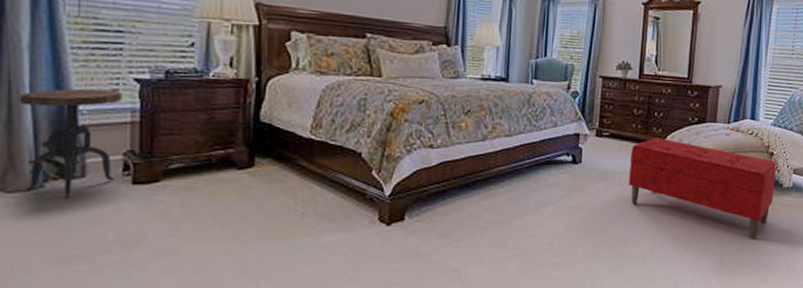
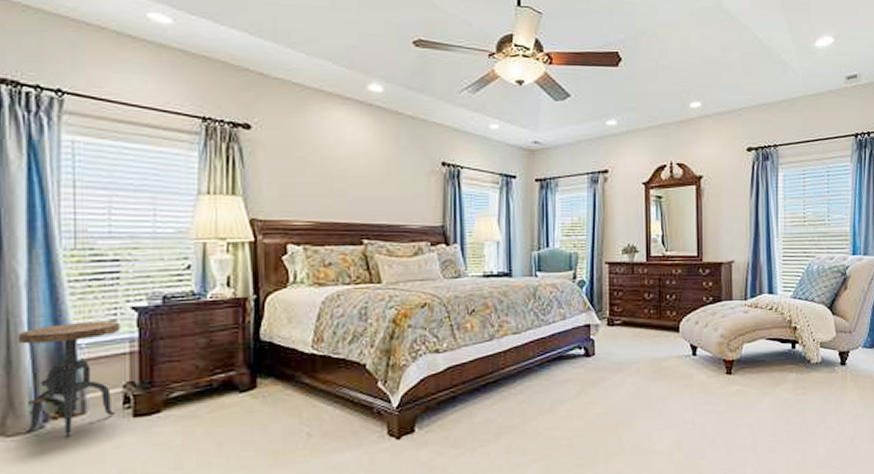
bench: present [629,137,777,241] -> none [646,321,802,424]

